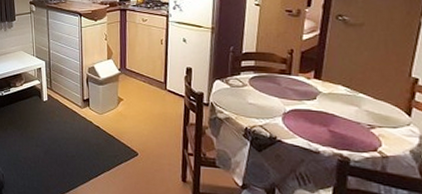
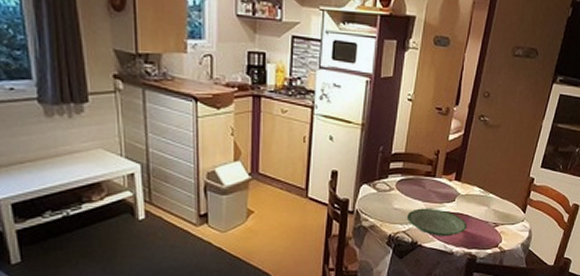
plate: none [263,104,334,135] -> present [407,208,467,237]

